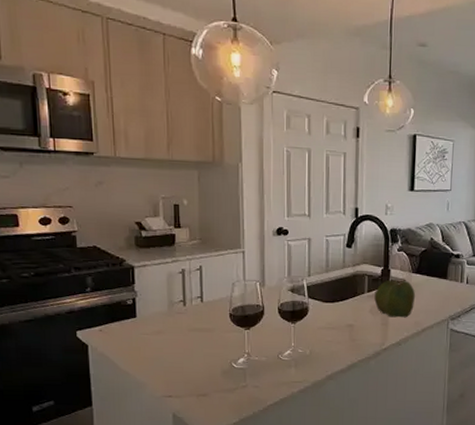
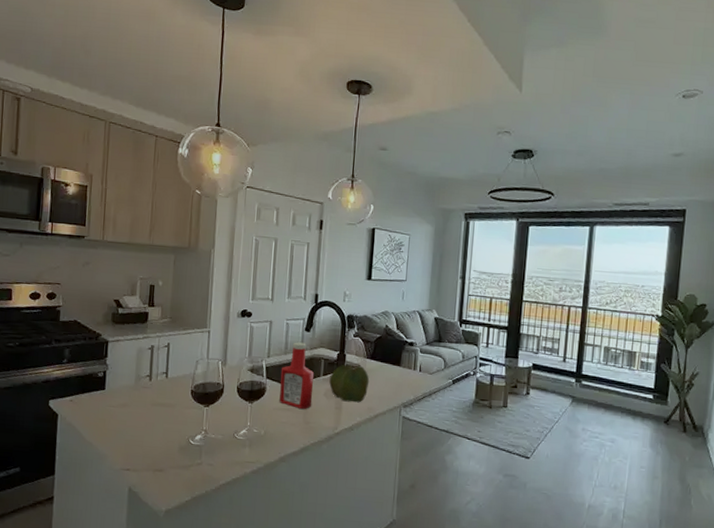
ketchup bottle: none [323,259,359,327] -> present [279,342,314,409]

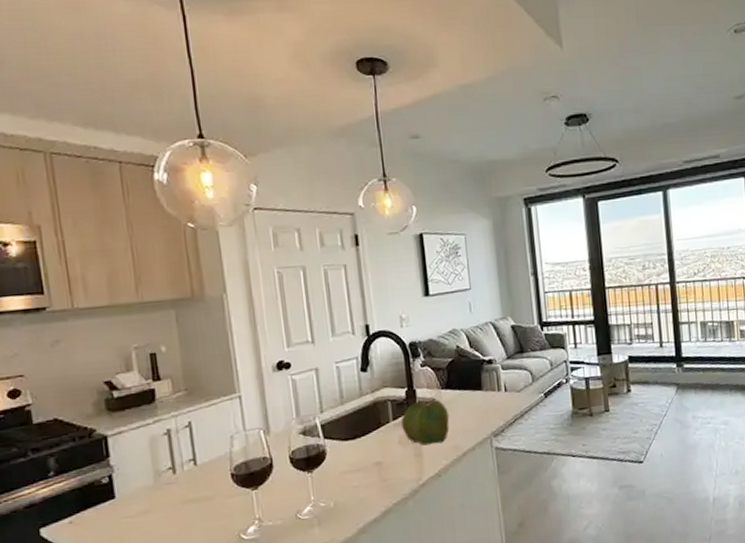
ketchup bottle: present [279,342,314,409] -> none [340,386,386,466]

